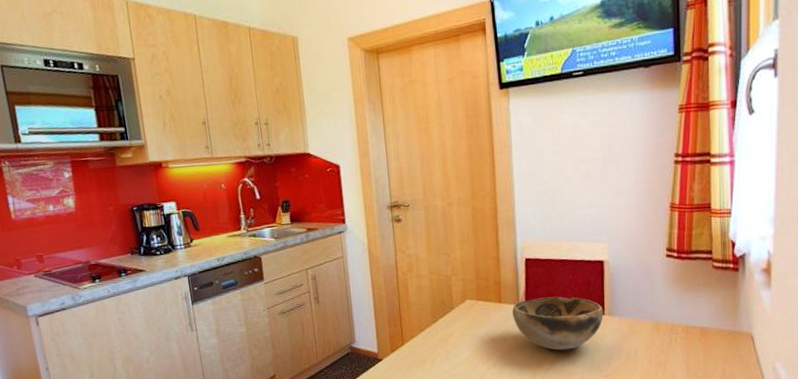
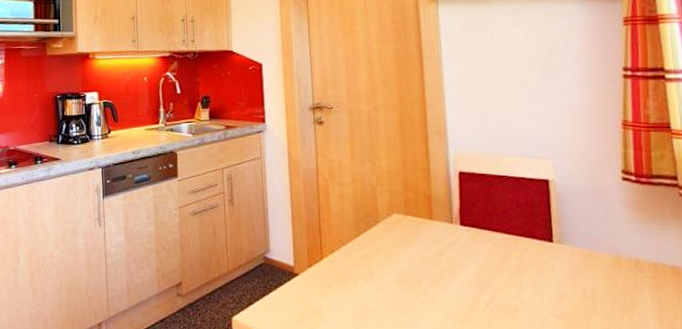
decorative bowl: present [512,296,604,351] -> none [445,217,552,281]

